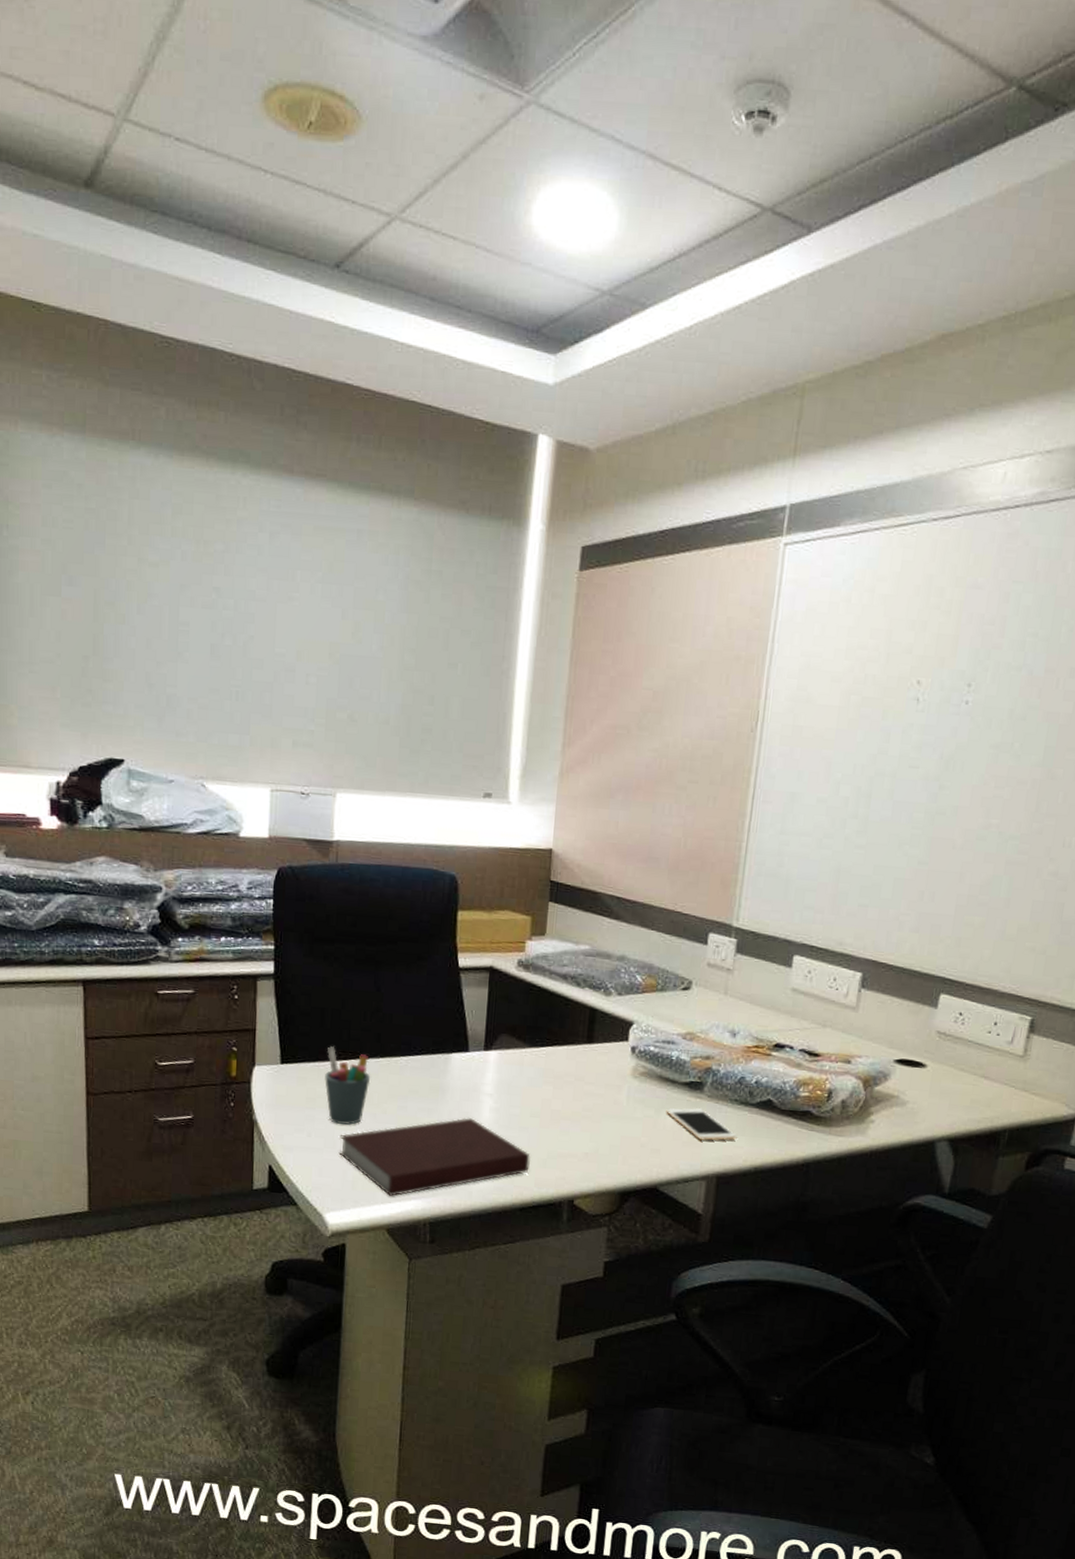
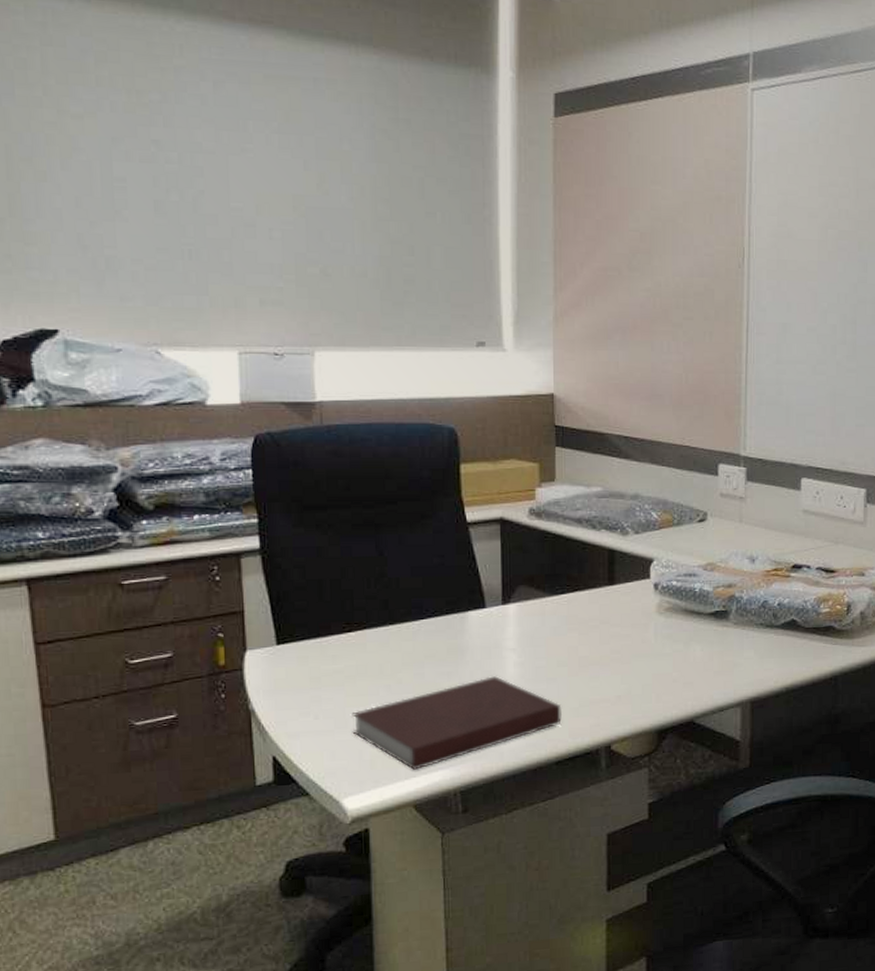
pen holder: present [325,1046,371,1125] -> none [329,619,381,702]
cell phone: present [666,1108,737,1141] -> none [695,637,766,668]

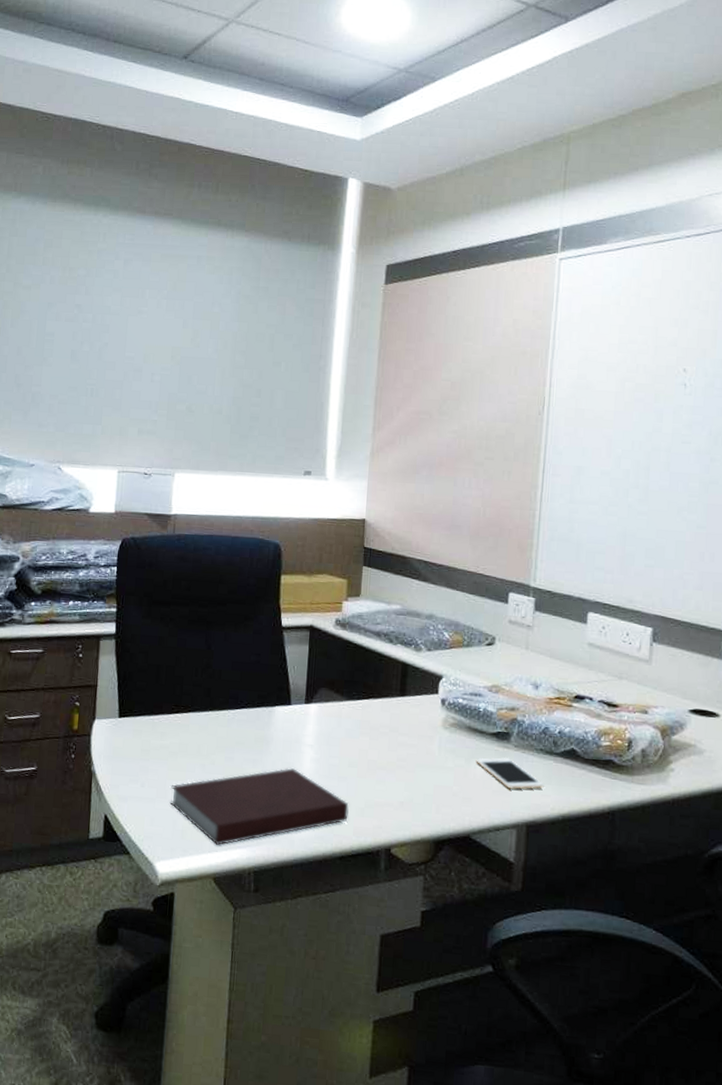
cell phone: none [695,637,766,668] -> present [476,757,544,790]

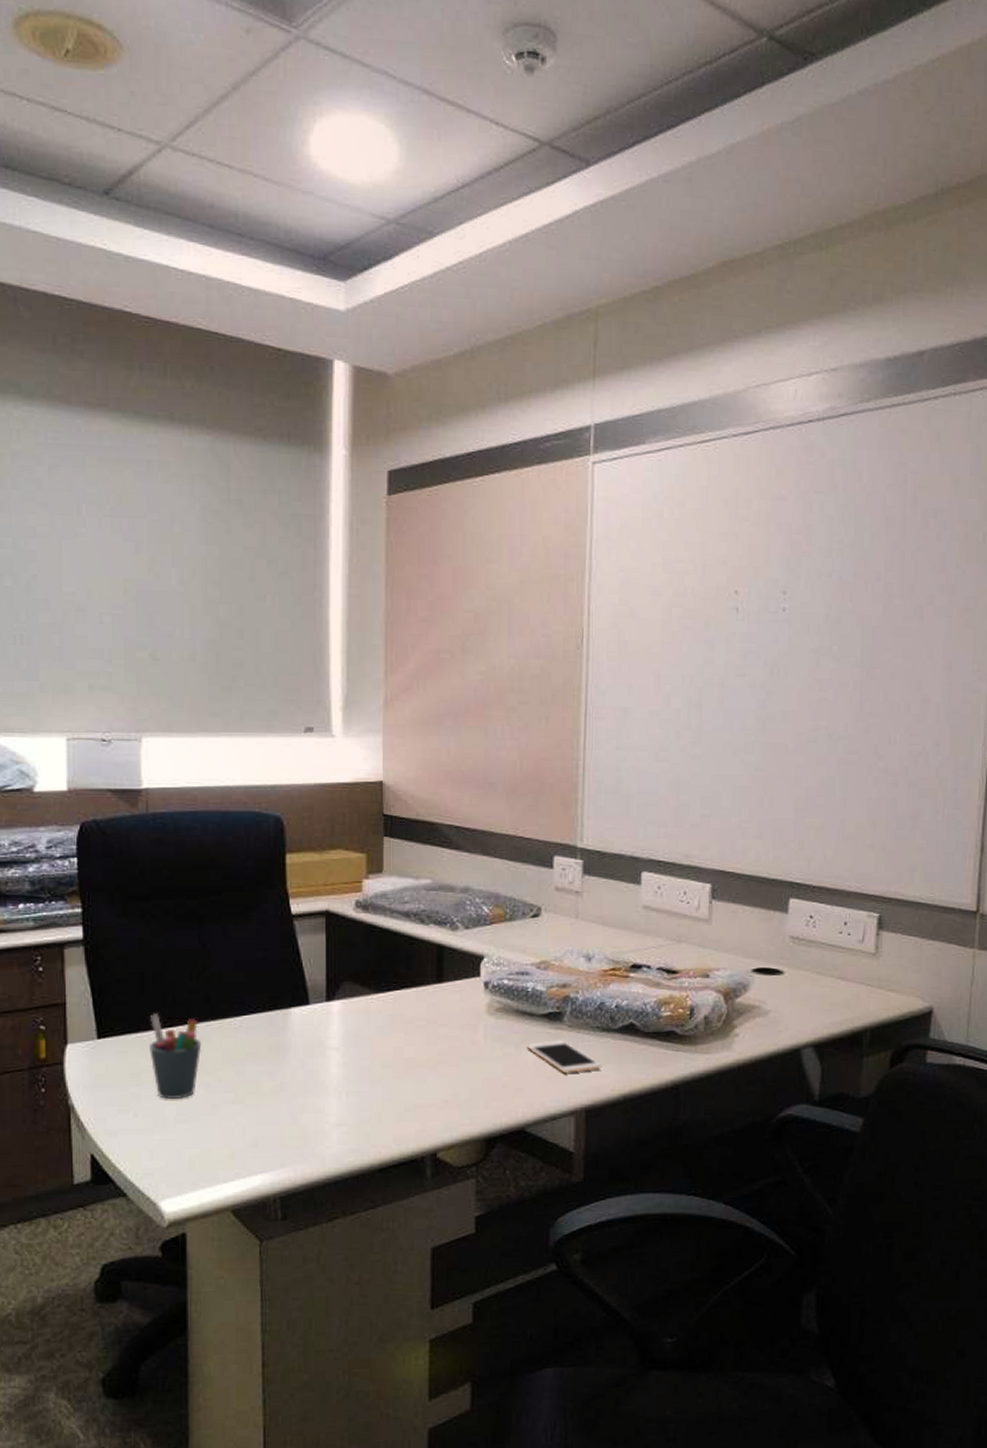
pen holder: none [158,701,201,775] -> present [149,1014,202,1100]
notebook: present [170,768,349,845] -> none [171,1076,386,1173]

